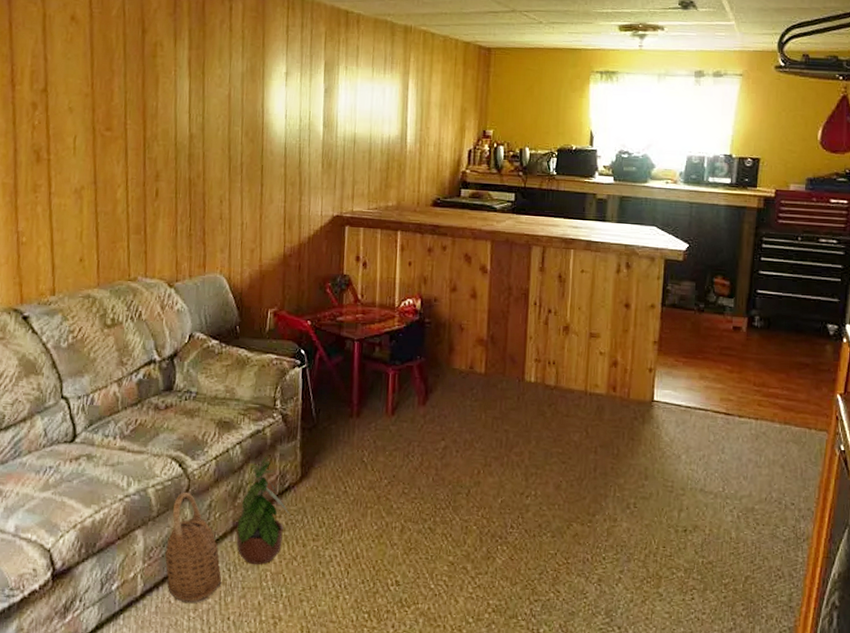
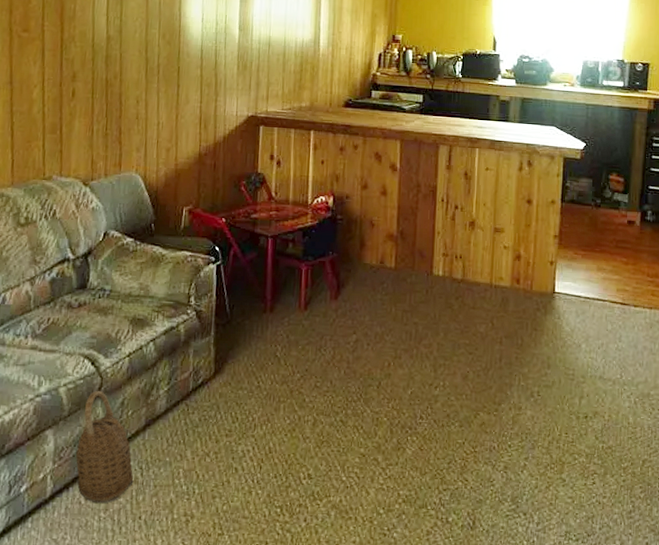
potted plant: present [235,456,291,565] -> none [148,352,204,462]

